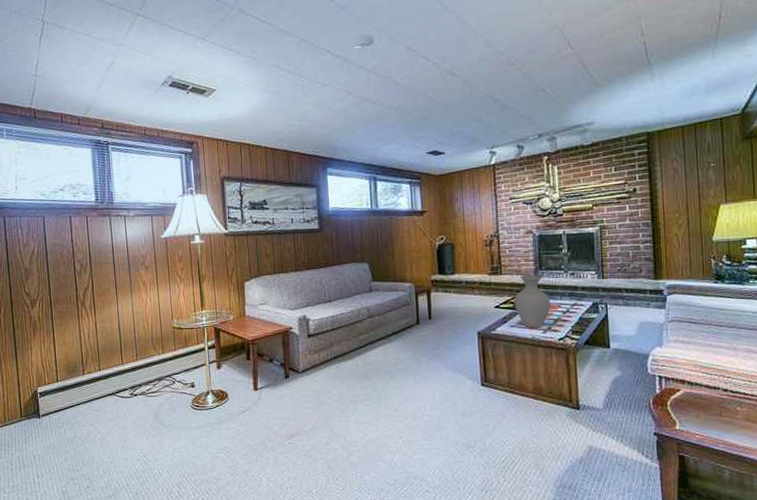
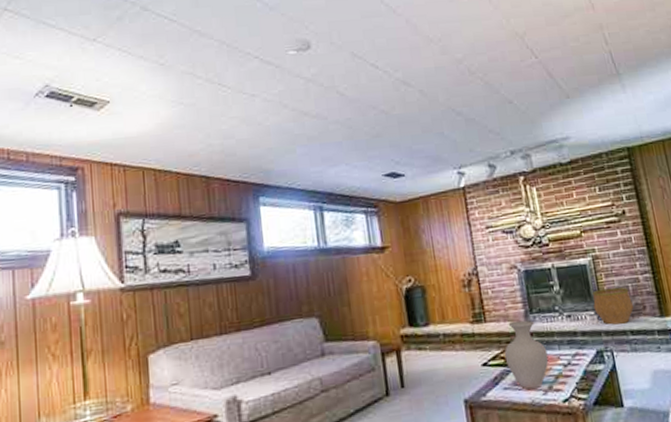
basket: none [595,252,631,284] -> present [592,286,634,325]

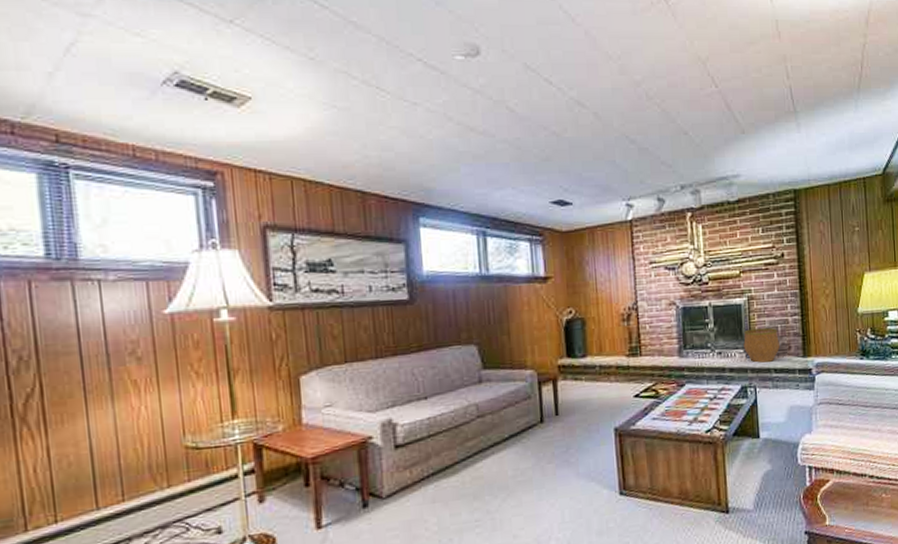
vase: present [504,320,549,390] -> none [656,355,697,421]

